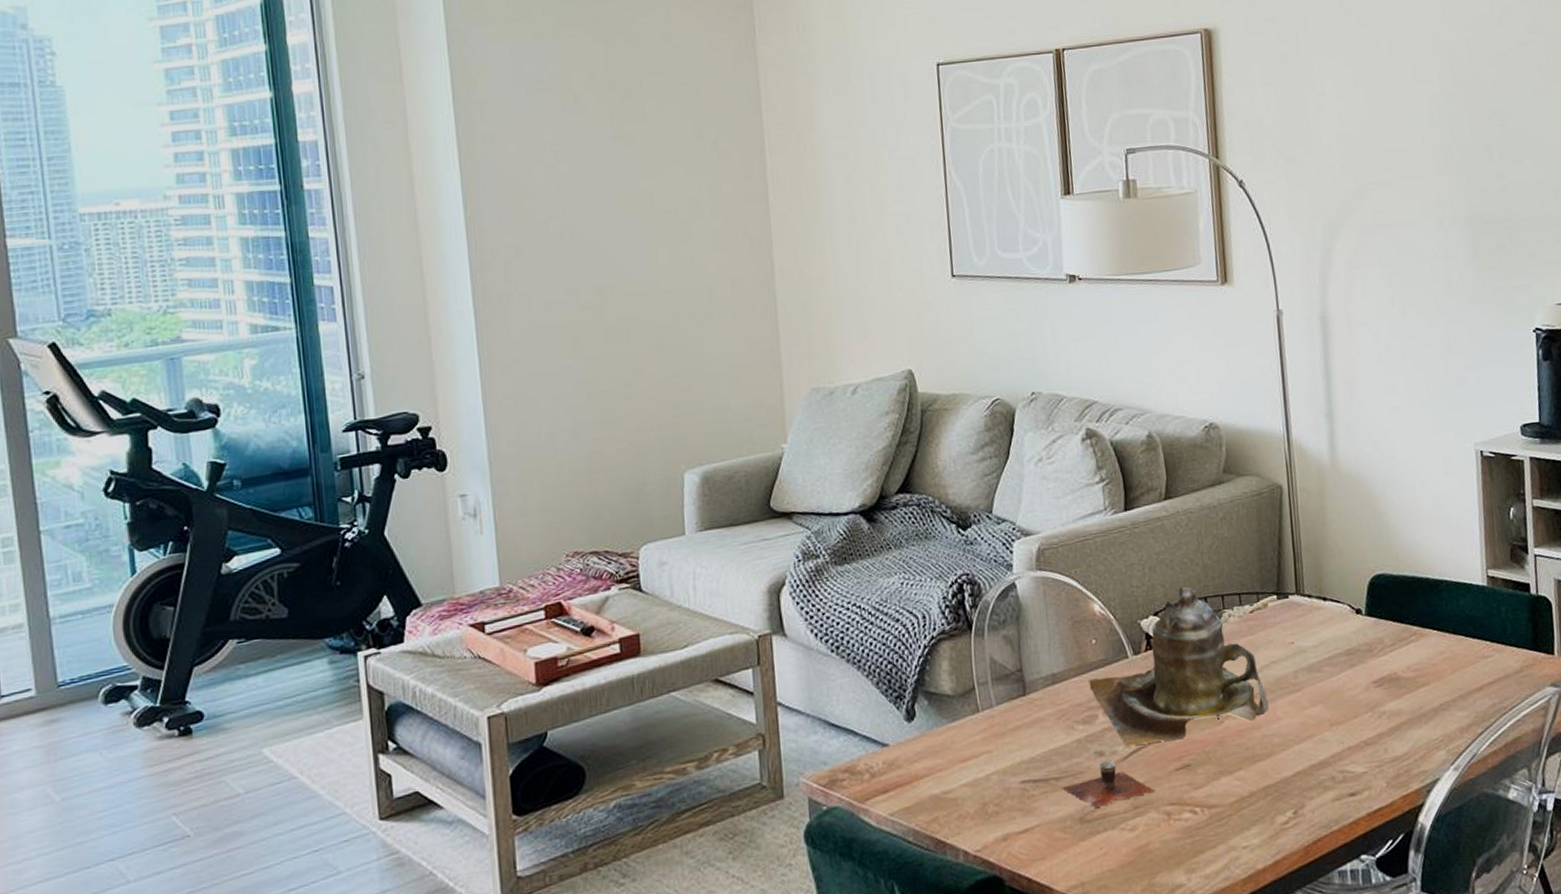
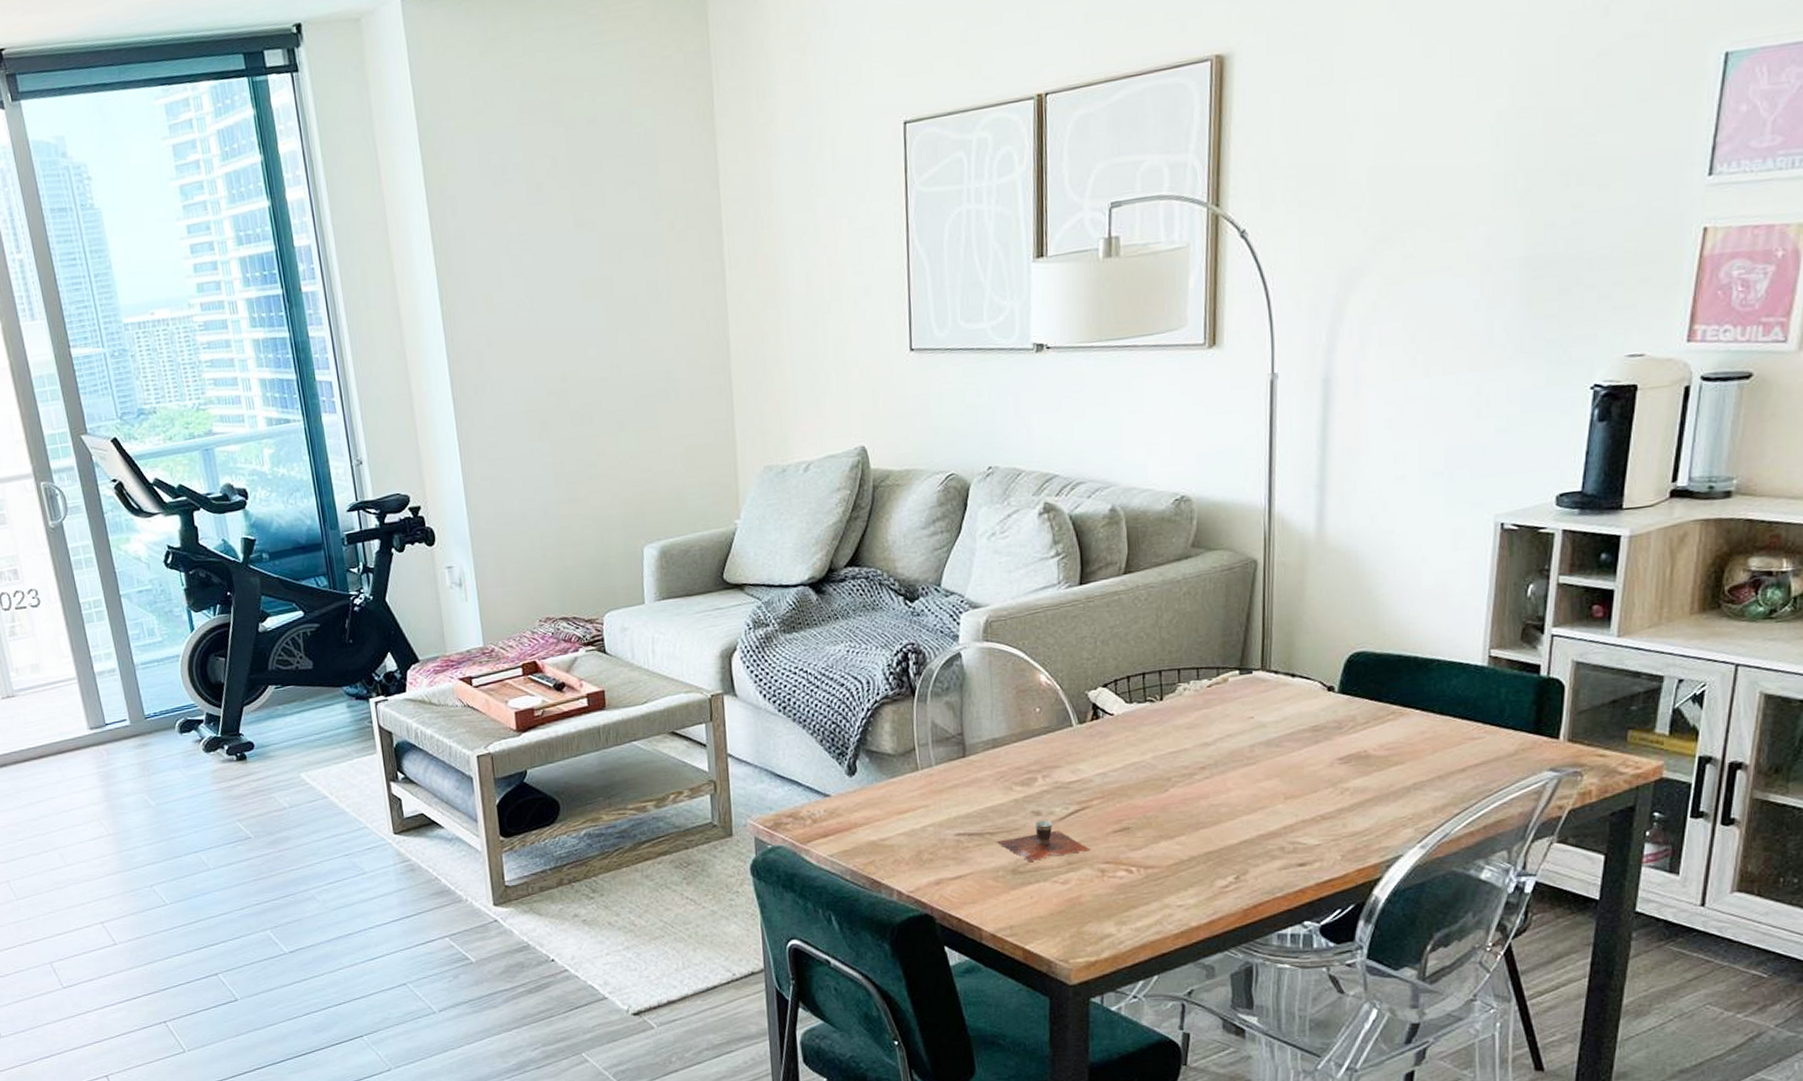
teapot: present [1088,587,1269,746] -> none [1030,660,1219,808]

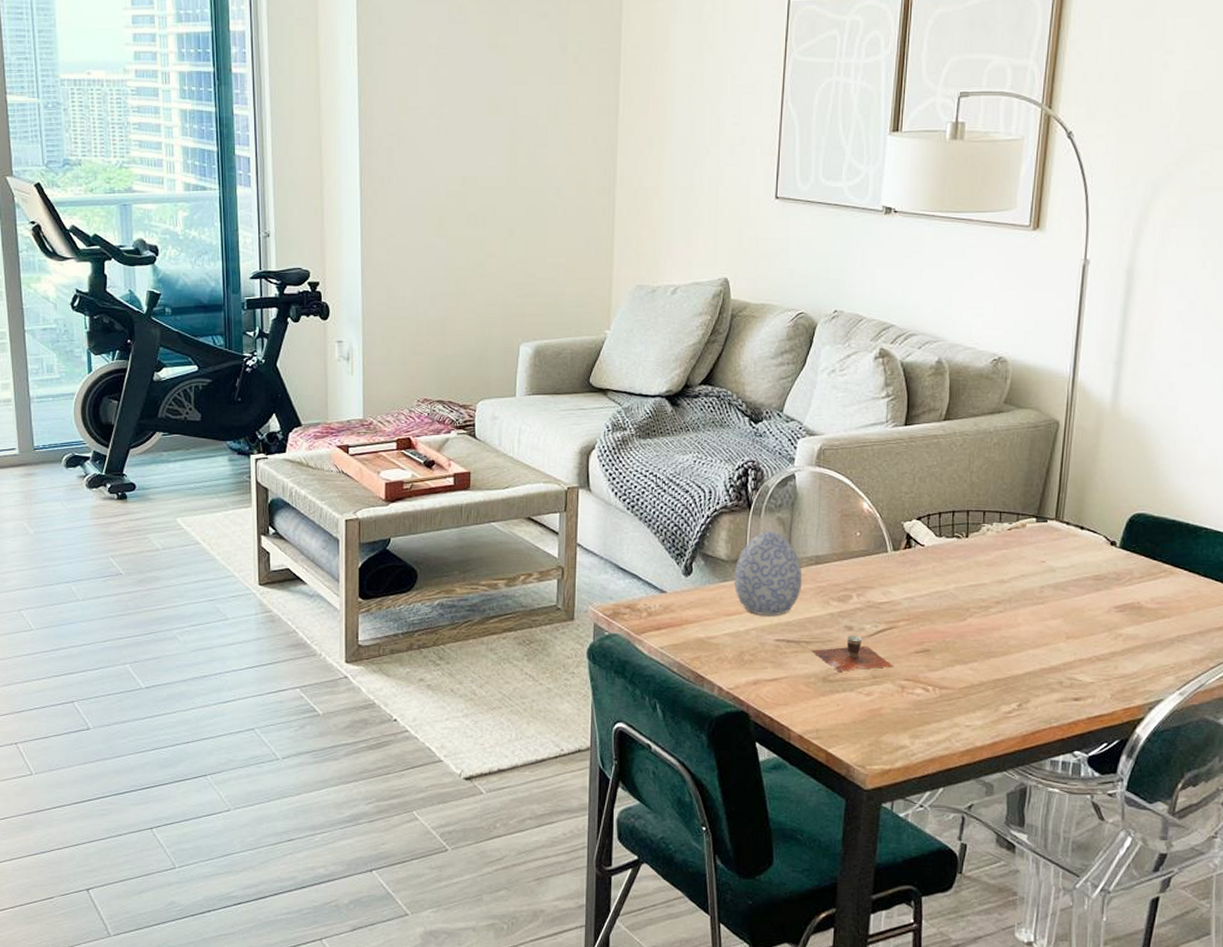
decorative egg: none [903,717,980,810] -> present [733,530,803,616]

